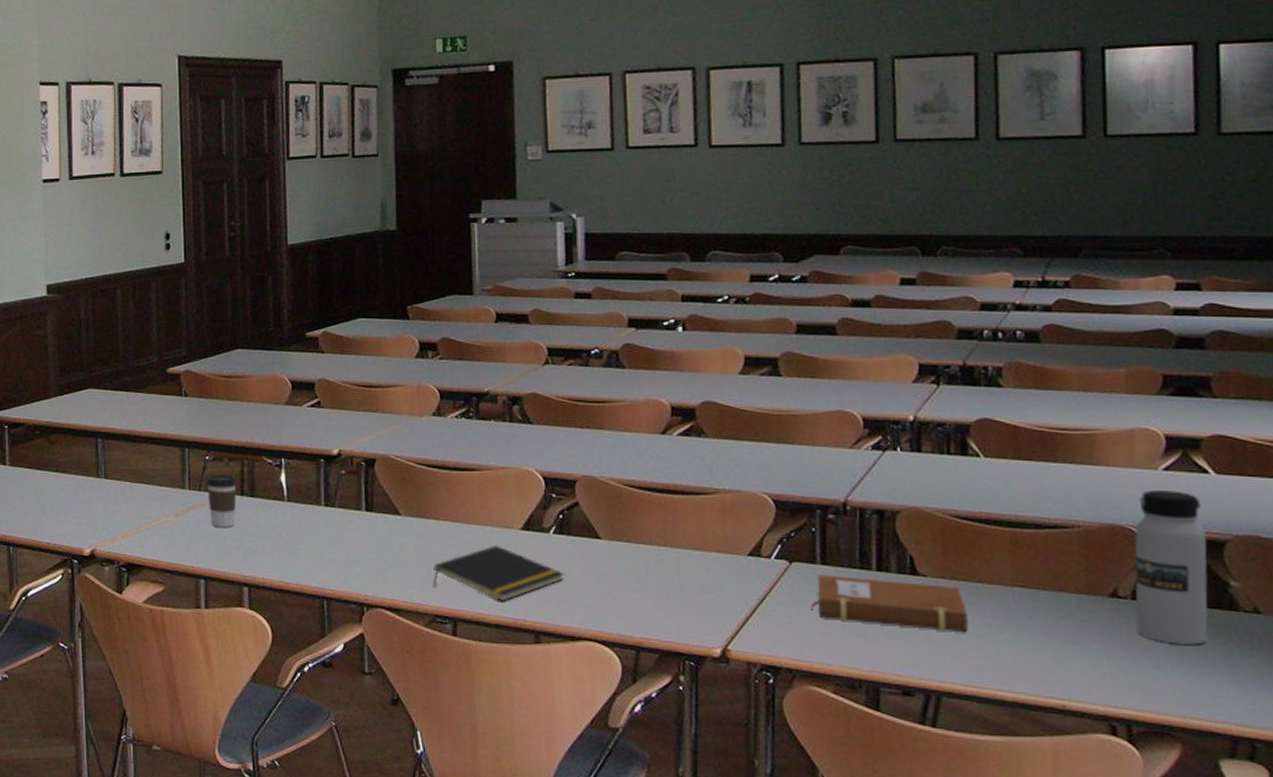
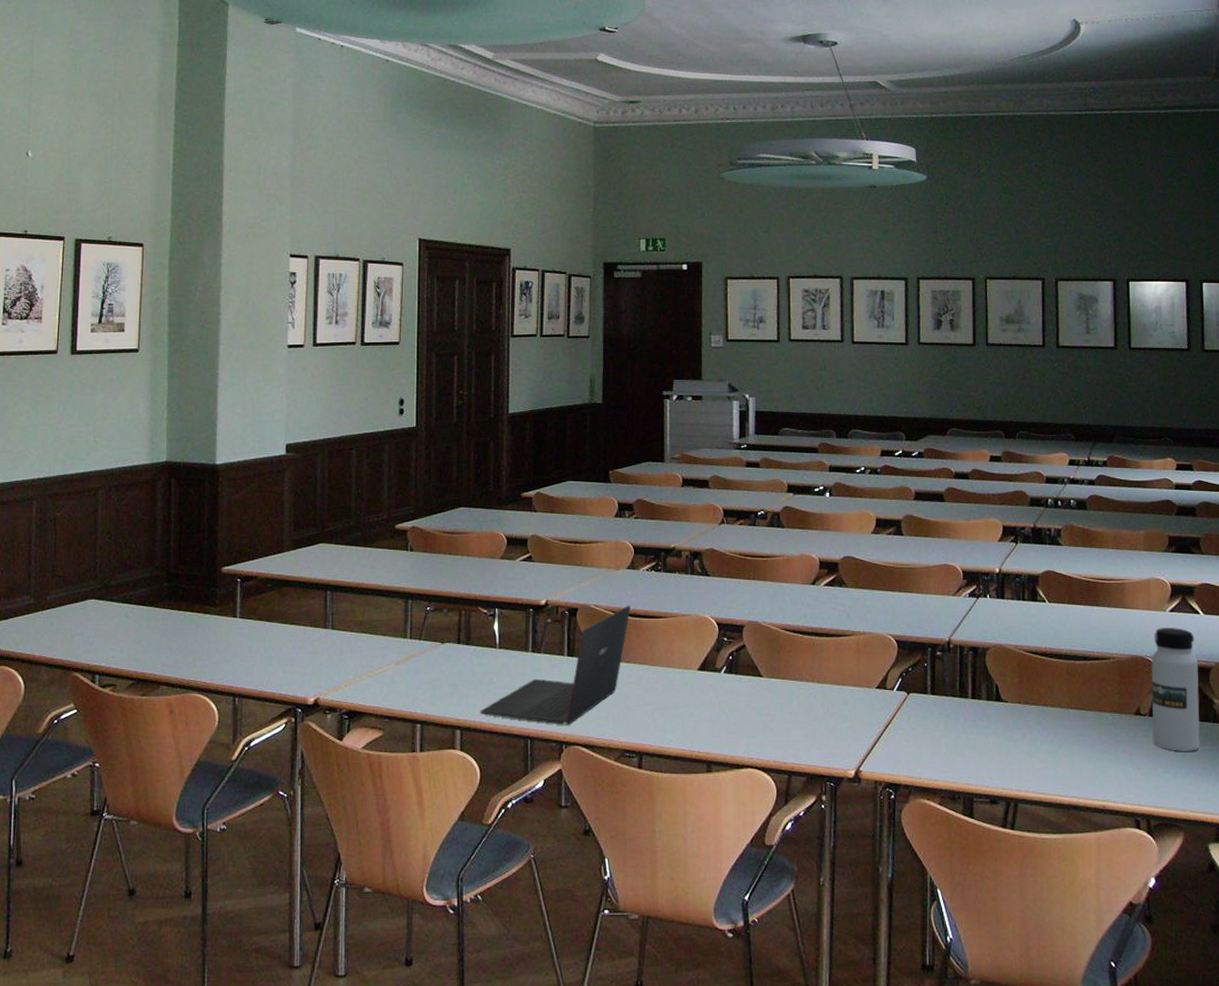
coffee cup: present [206,474,238,527] -> none [426,624,455,674]
laptop: none [269,455,438,586] -> present [480,605,631,725]
notepad: present [433,544,565,601] -> none [623,684,733,735]
notebook: present [811,574,968,633] -> none [924,703,1037,749]

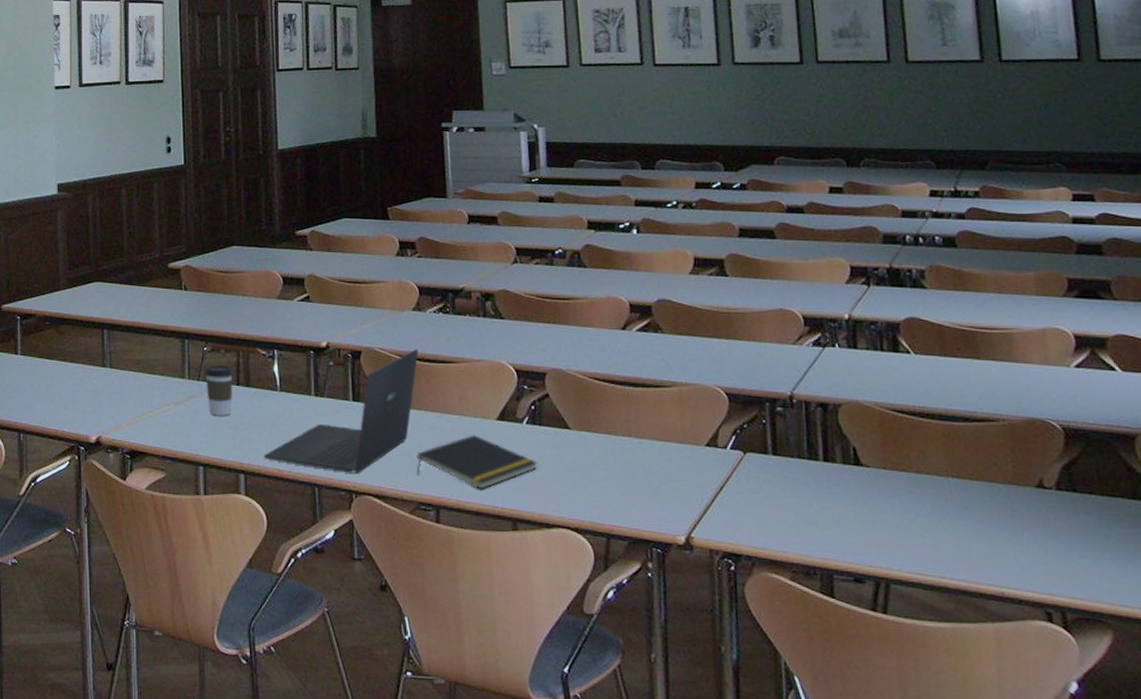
coffee cup: none [426,624,455,674] -> present [204,365,234,416]
notepad: none [623,684,733,735] -> present [416,434,538,489]
water bottle: present [1151,628,1200,751] -> none [1054,386,1128,534]

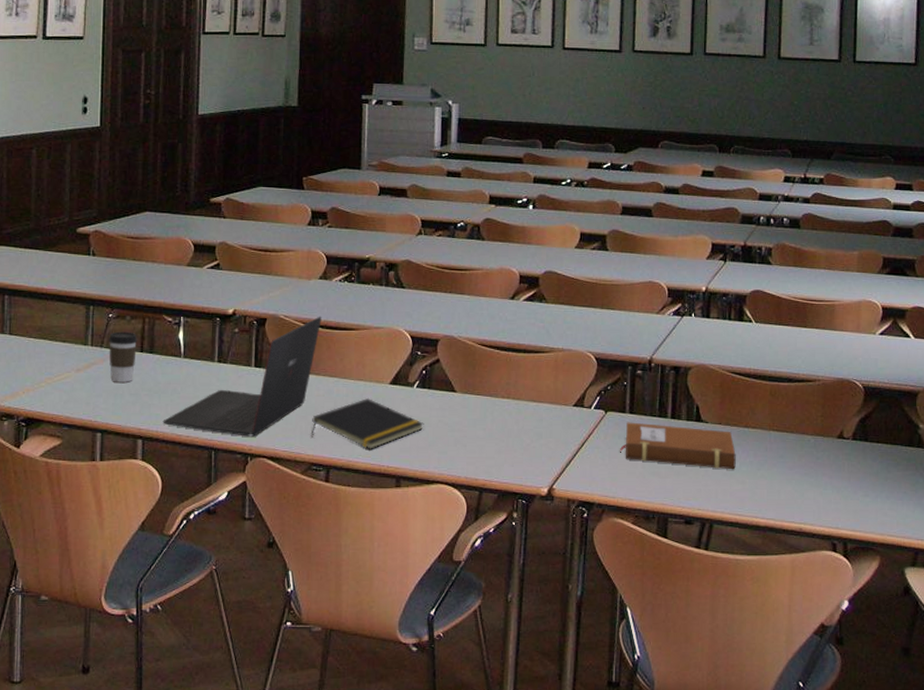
notebook: none [766,464,910,522] -> present [620,422,736,470]

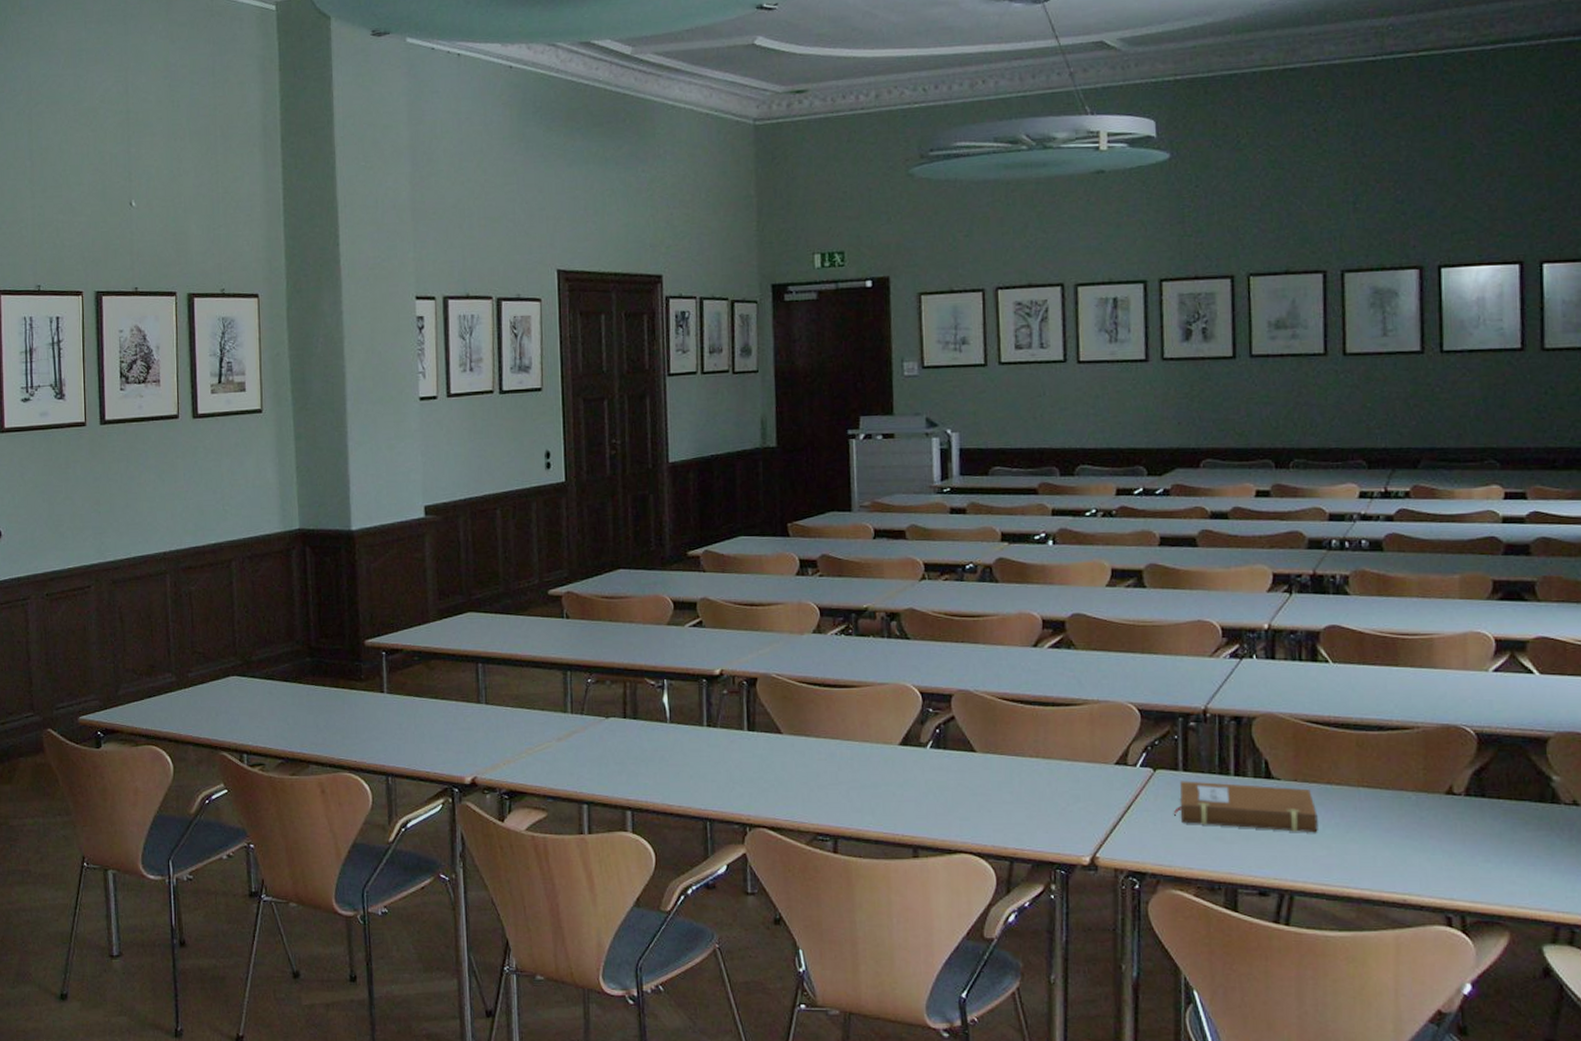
coffee cup: present [108,331,138,383] -> none [588,697,620,751]
laptop: present [162,316,322,437] -> none [652,673,818,806]
notepad: present [310,397,424,449] -> none [814,760,941,817]

